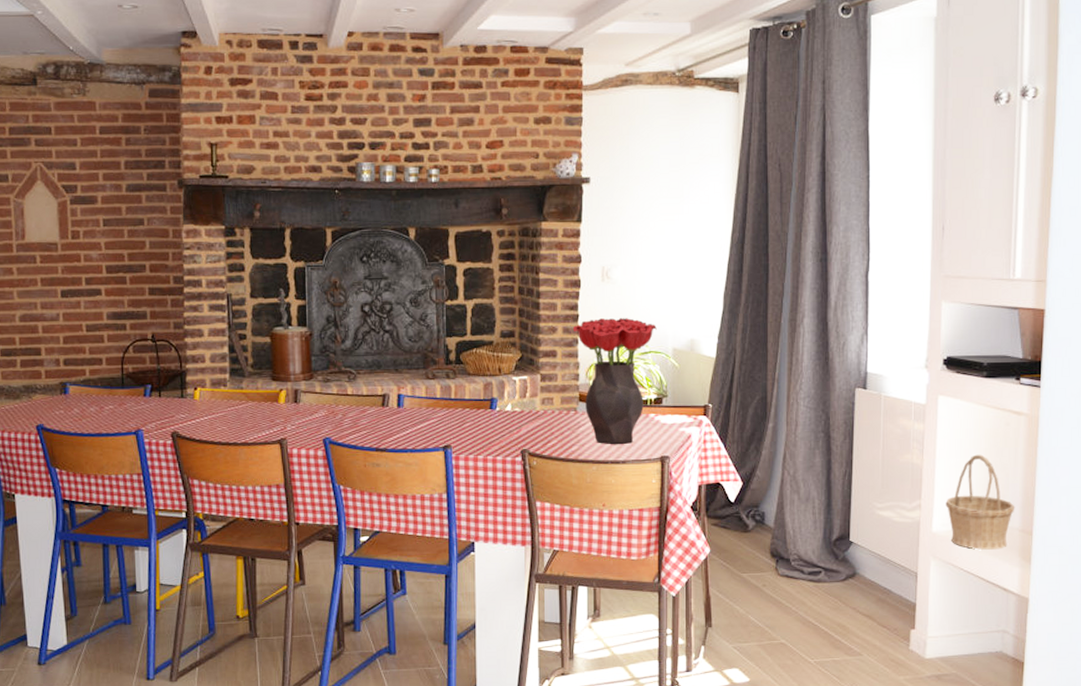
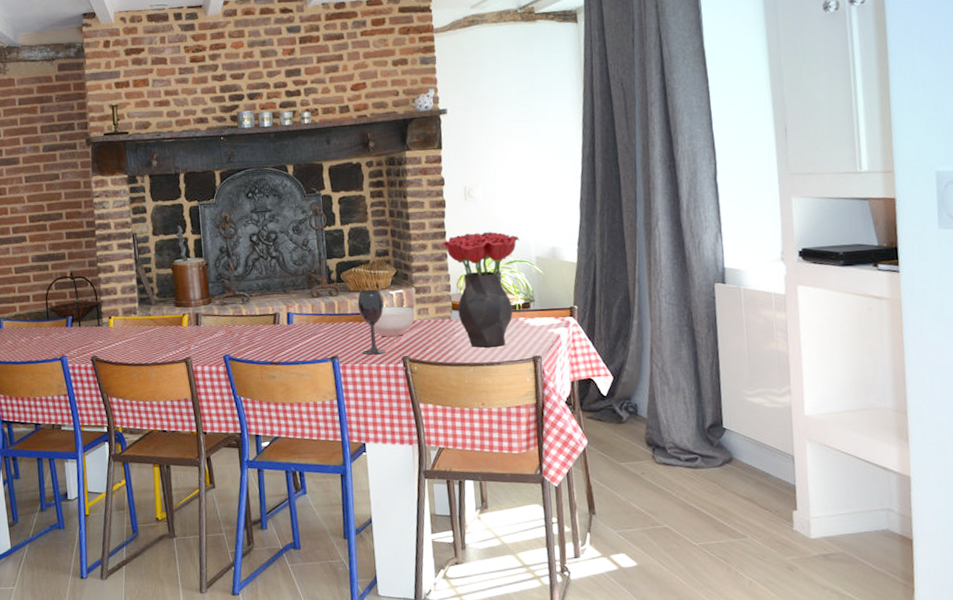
wine glass: none [477,375,505,446] -> present [357,290,387,355]
bowl: none [487,394,538,427] -> present [368,306,415,337]
basket: present [945,454,1015,550] -> none [815,339,887,431]

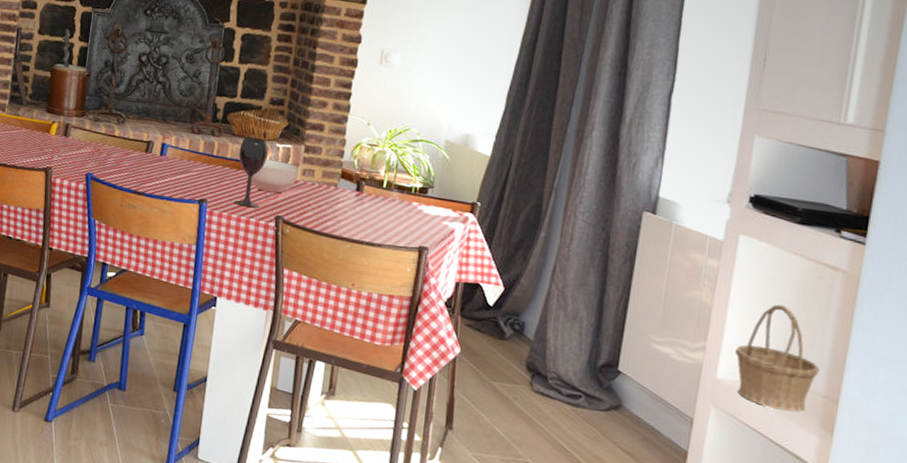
bouquet: present [441,232,519,348] -> none [343,100,431,228]
basket: none [815,339,887,431] -> present [735,304,820,413]

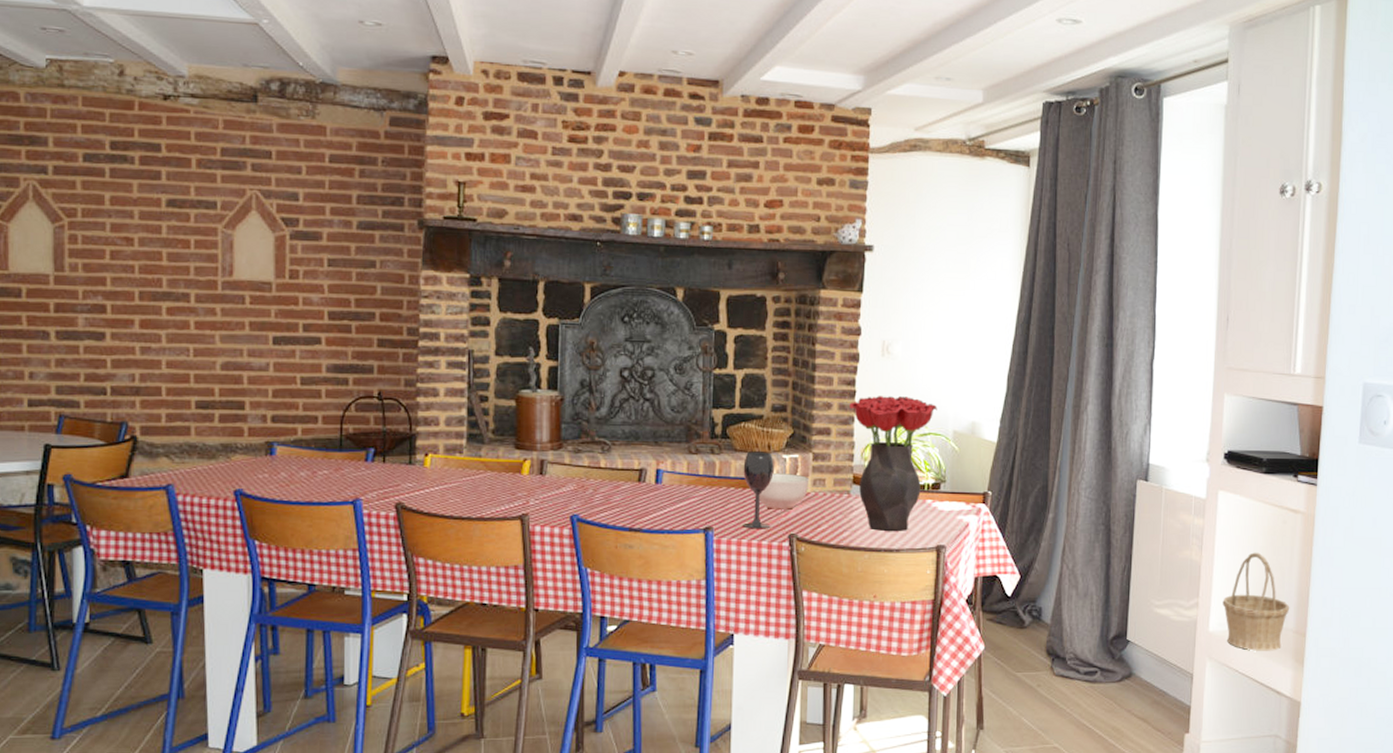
bouquet: none [343,100,431,228] -> present [849,396,937,531]

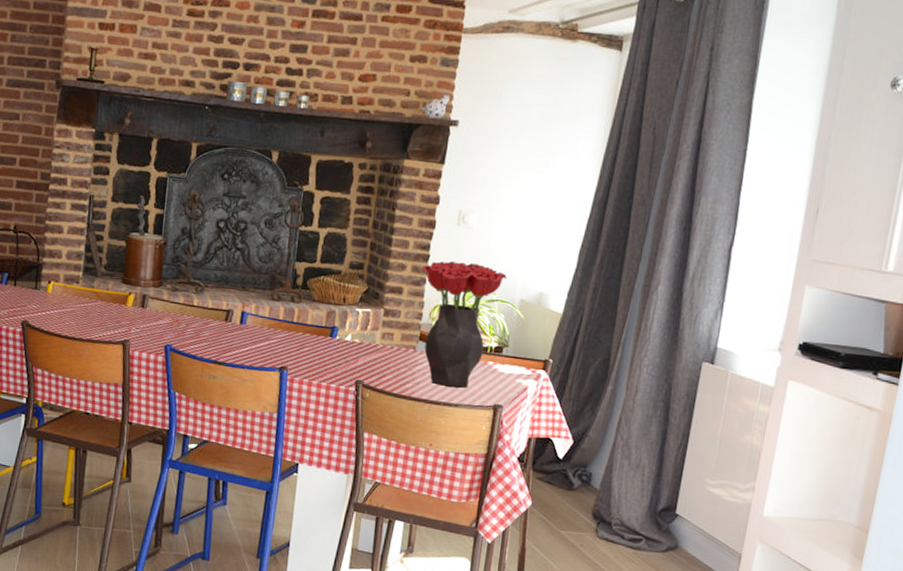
wine glass: present [742,451,774,529] -> none [313,302,348,374]
bowl: present [753,473,810,510] -> none [326,324,379,358]
basket: present [1222,552,1290,651] -> none [780,444,854,543]

